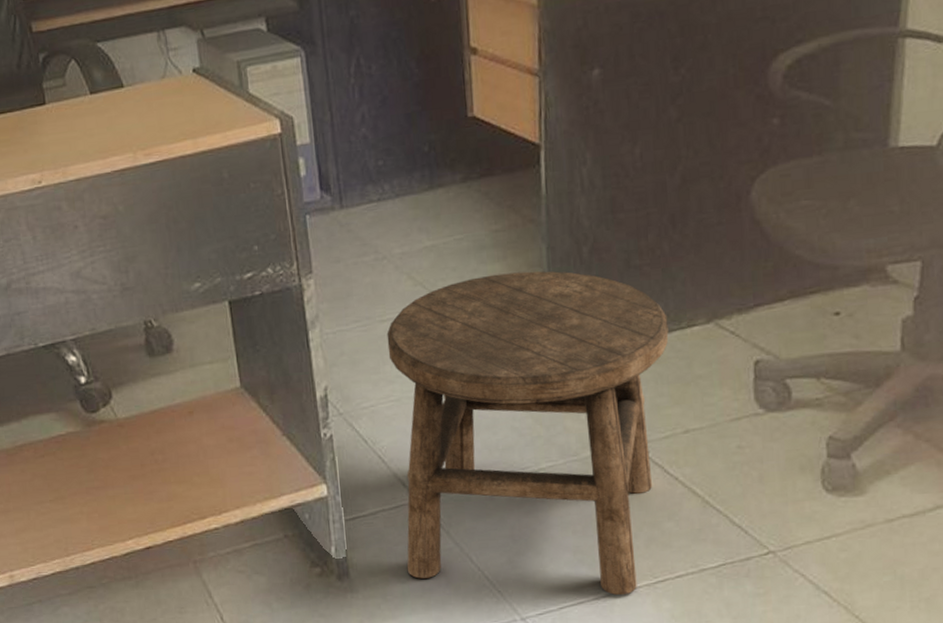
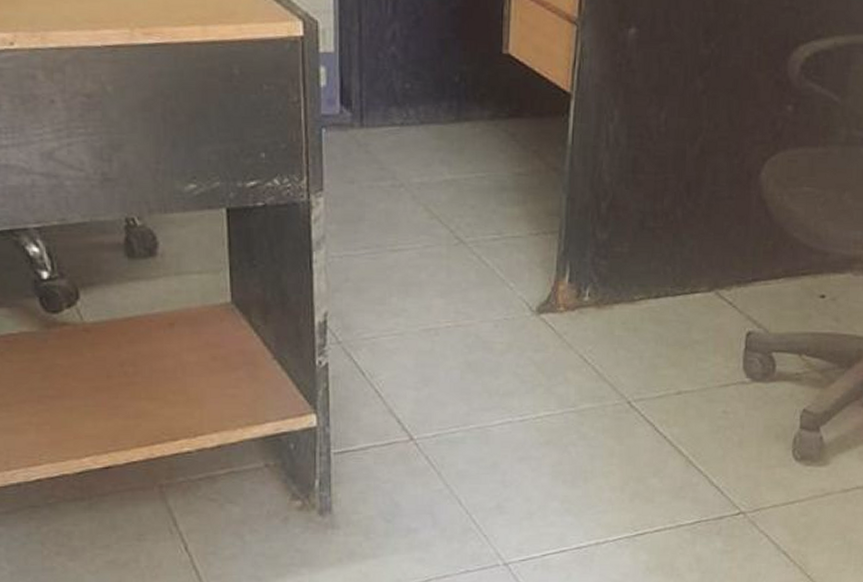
stool: present [386,271,669,596] -> none [393,218,673,546]

